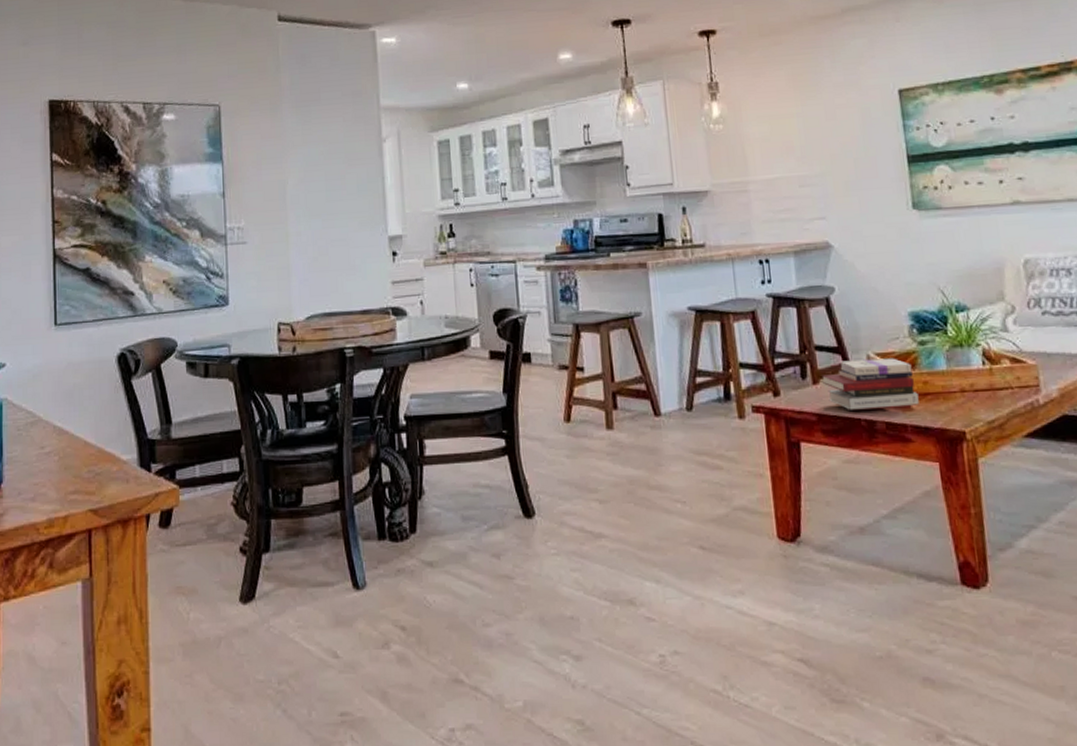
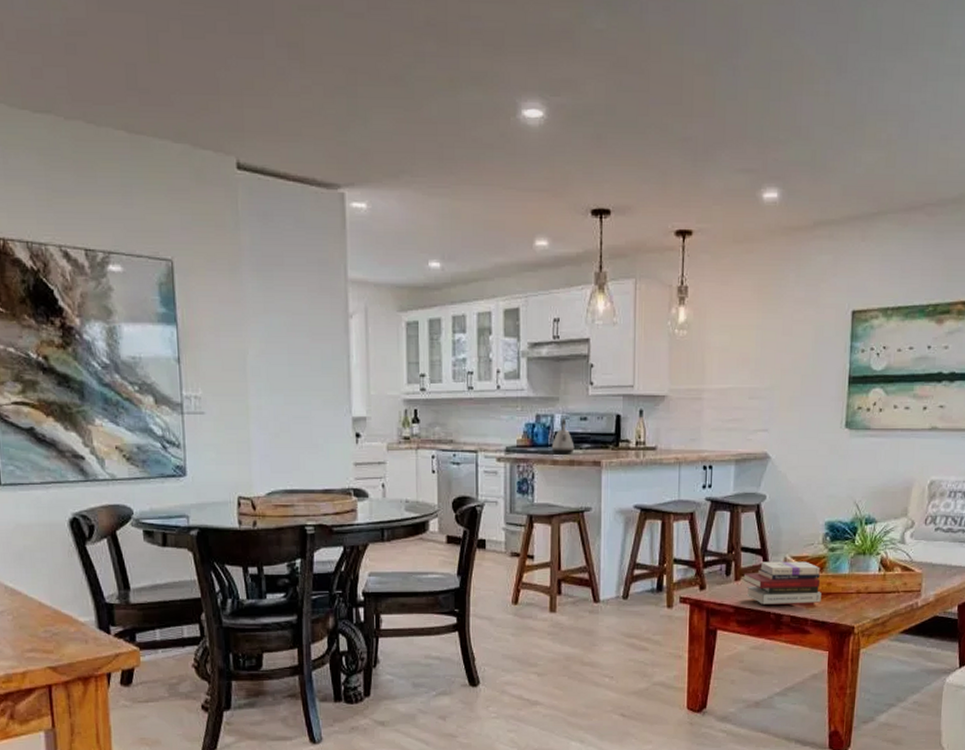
kettle: none [592,220,617,259] -> present [551,417,575,455]

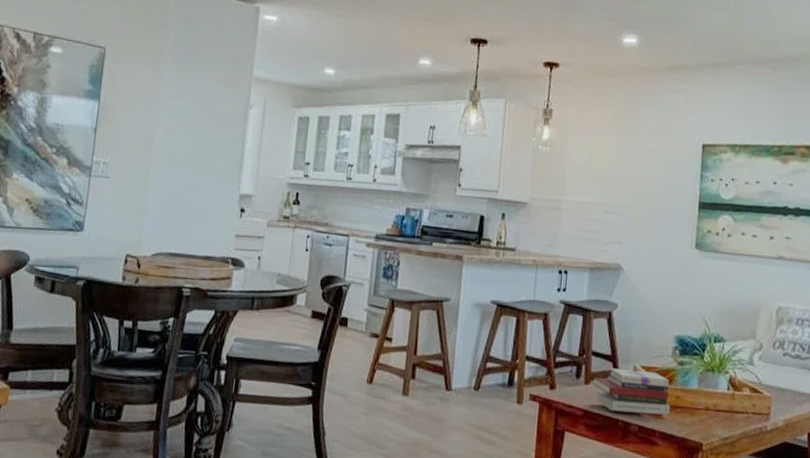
kettle: present [551,417,575,455] -> none [417,212,440,247]

